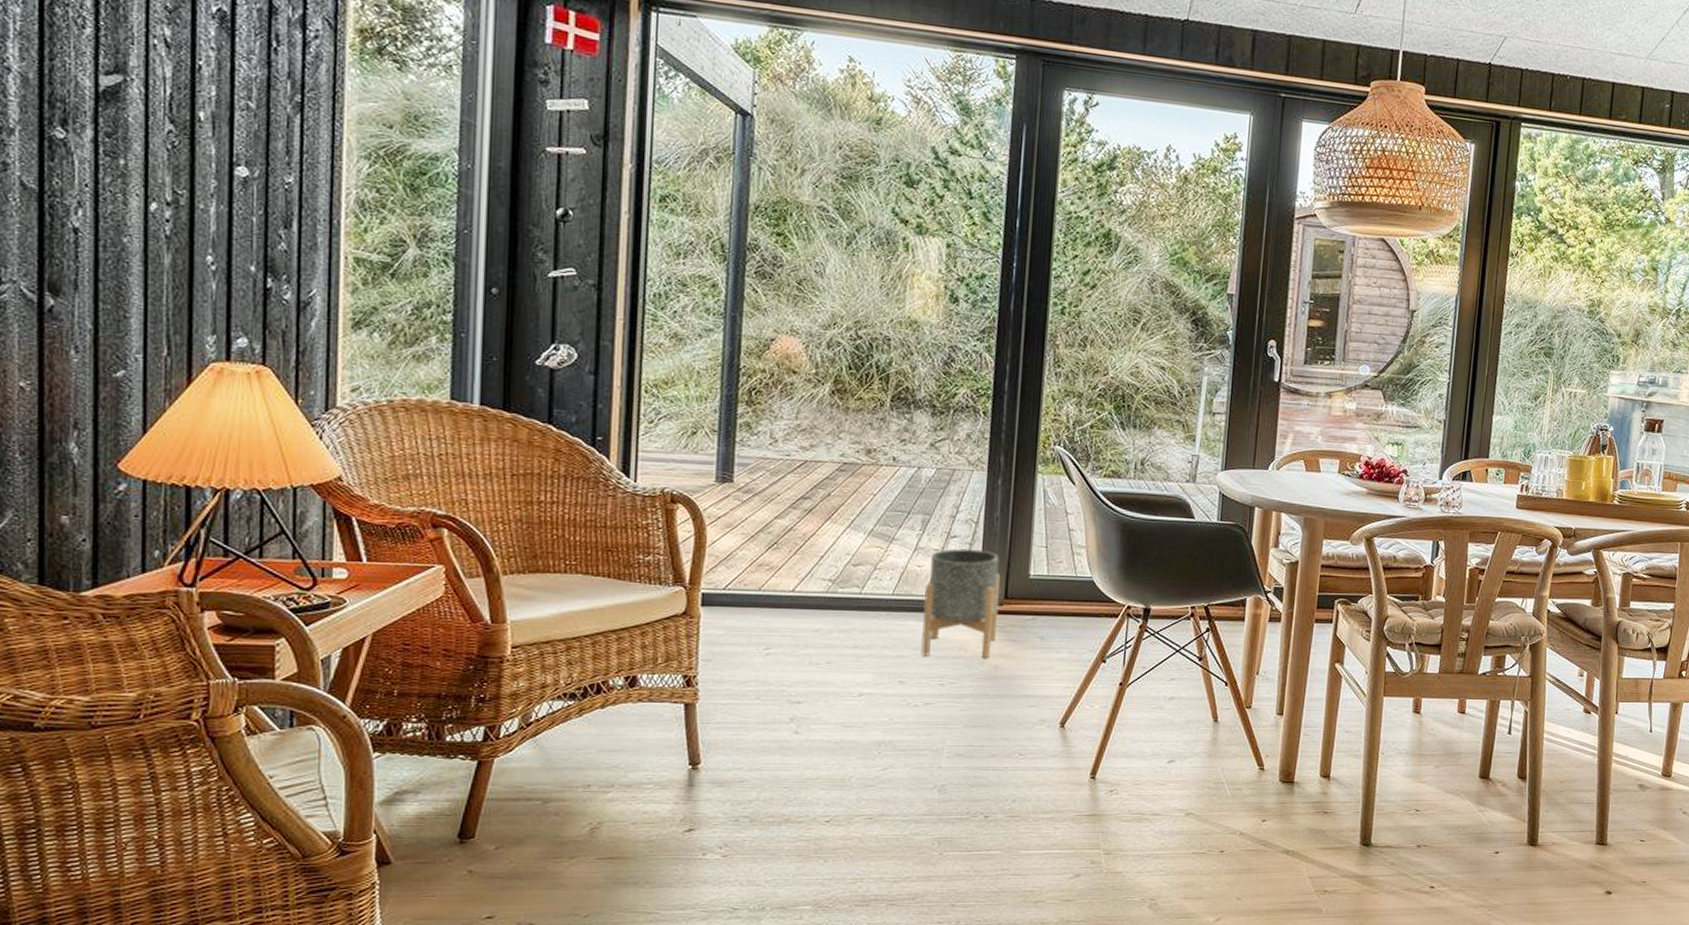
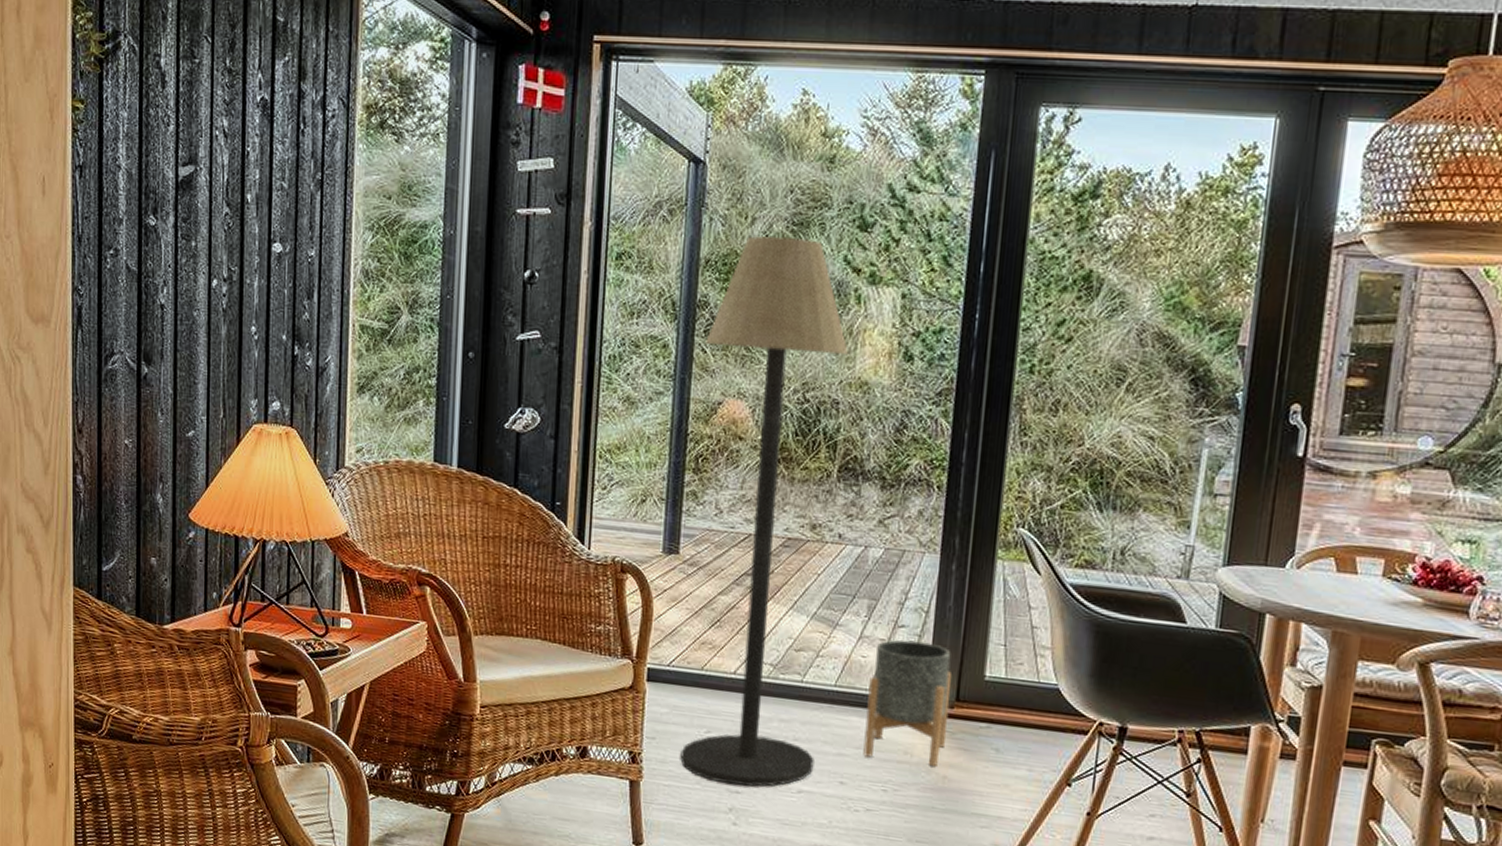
floor lamp: none [738,186,898,696] -> present [680,236,848,787]

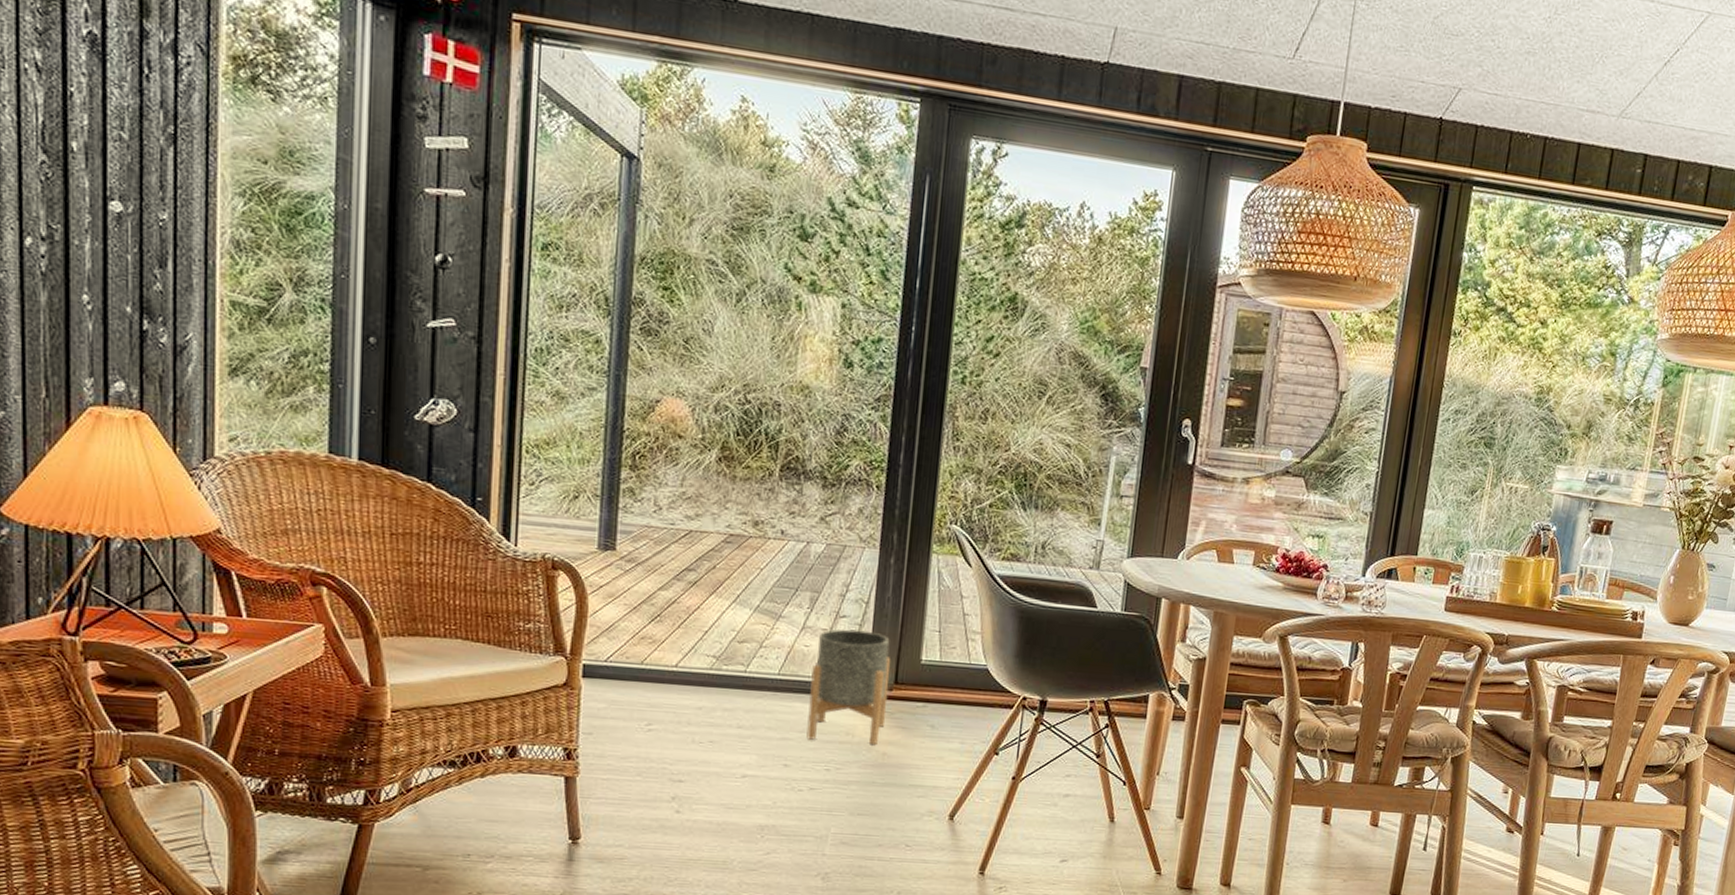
floor lamp: present [680,236,848,787] -> none [619,236,789,775]

